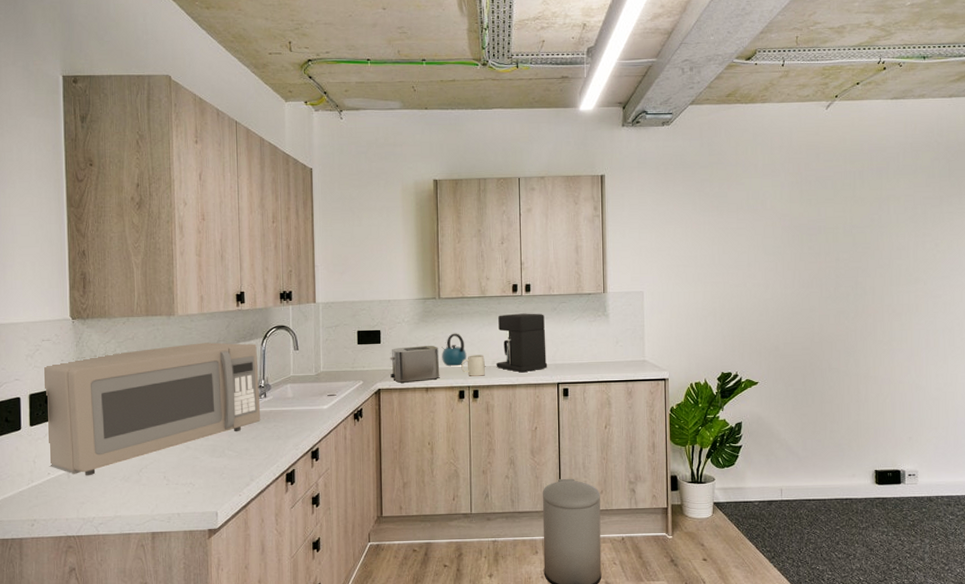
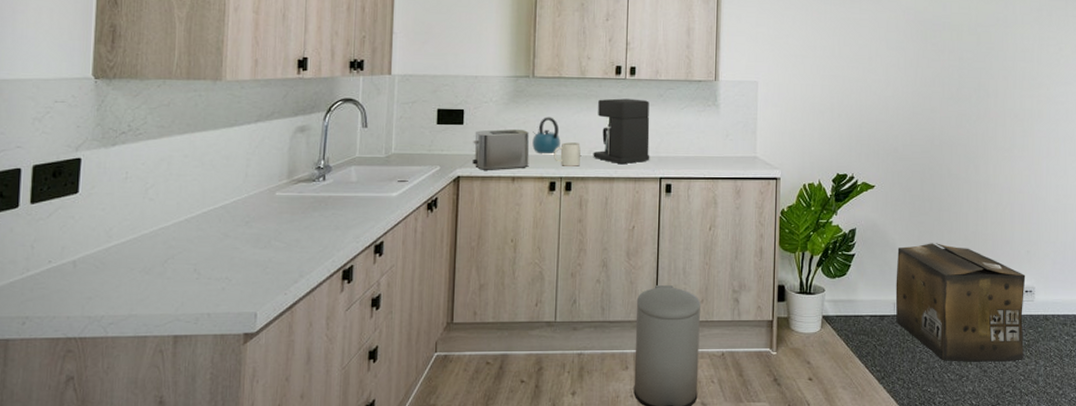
microwave: present [44,342,261,476] -> none [50,114,318,266]
cardboard box: none [782,433,909,542] -> present [895,243,1026,362]

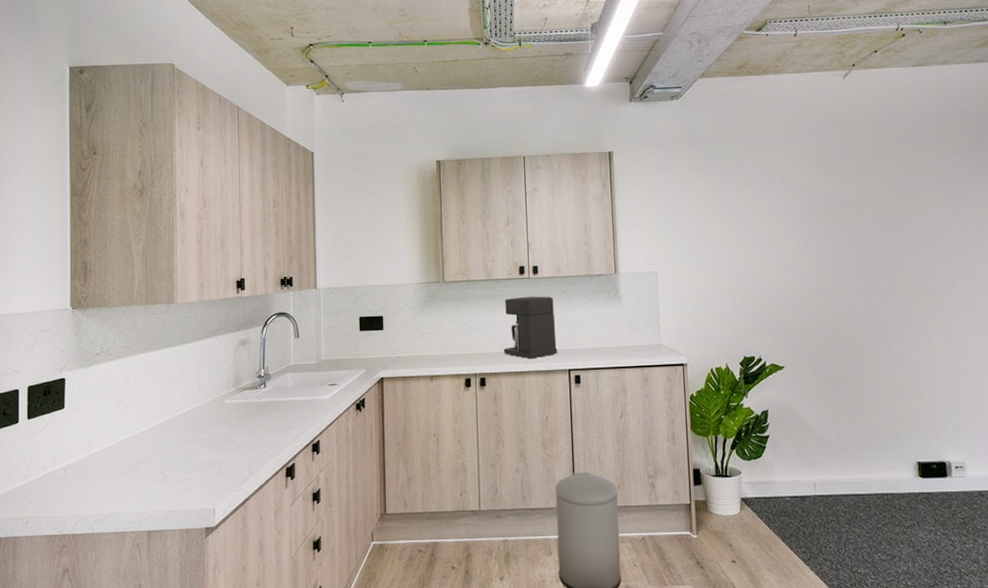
toaster: present [472,129,530,171] -> none [393,331,445,372]
kettle: present [532,117,561,155] -> none [446,318,473,354]
mug: present [554,142,581,168] -> none [467,340,492,364]
cardboard box: present [895,243,1026,362] -> none [813,421,960,542]

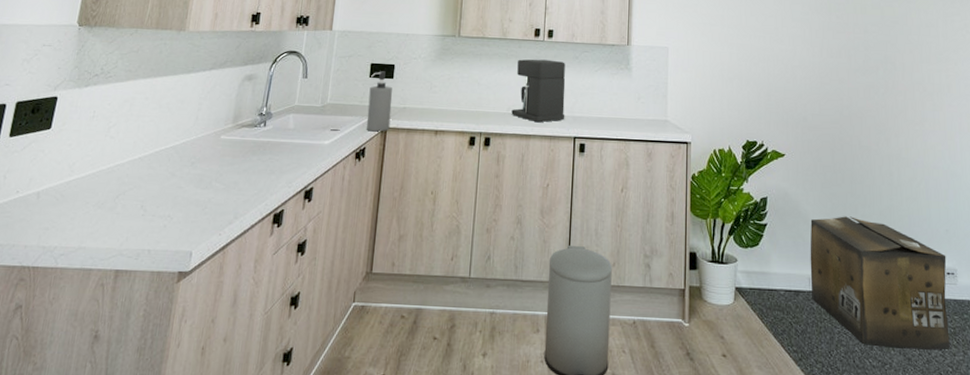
soap dispenser: none [361,323,386,383] -> present [366,71,393,132]
cardboard box: none [813,421,960,542] -> present [810,216,950,350]

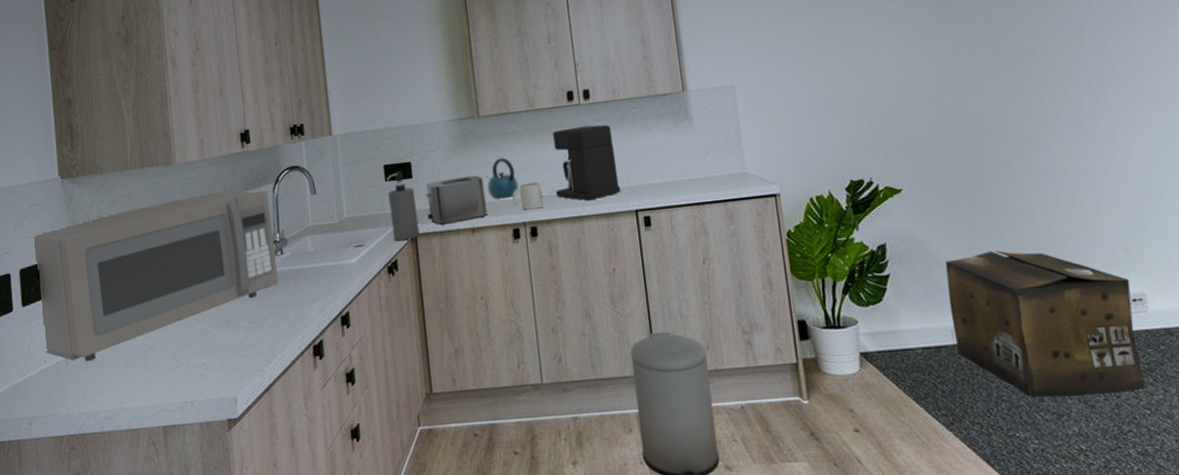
microwave: none [19,62,265,198] -> present [34,190,279,362]
toaster: none [399,84,453,124] -> present [425,175,488,226]
kettle: none [455,74,482,110] -> present [486,157,519,200]
mug: none [474,99,500,124] -> present [512,182,543,211]

